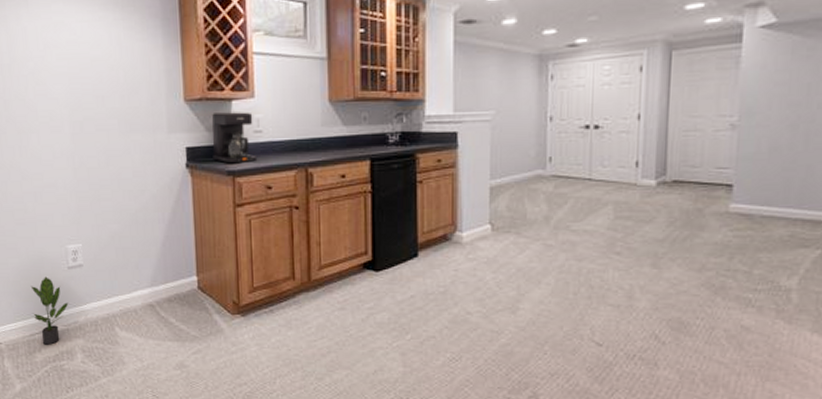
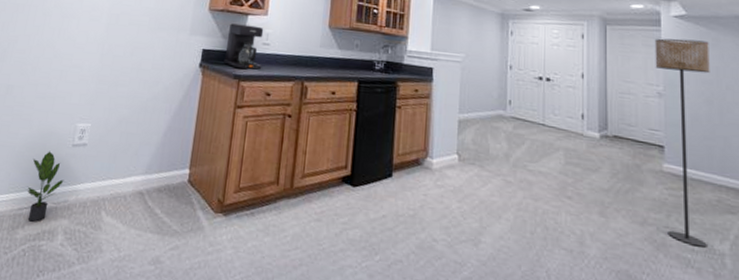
floor lamp: none [728,53,802,285] -> present [654,38,710,248]

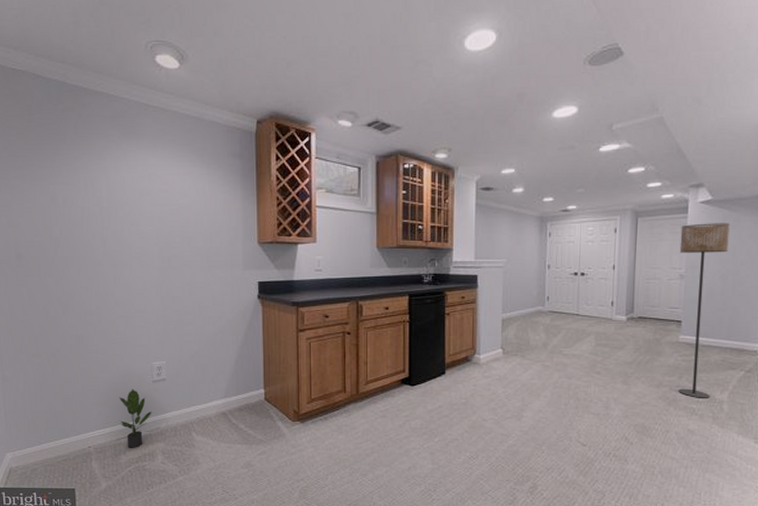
coffee maker: present [224,23,264,70] -> none [280,254,318,296]

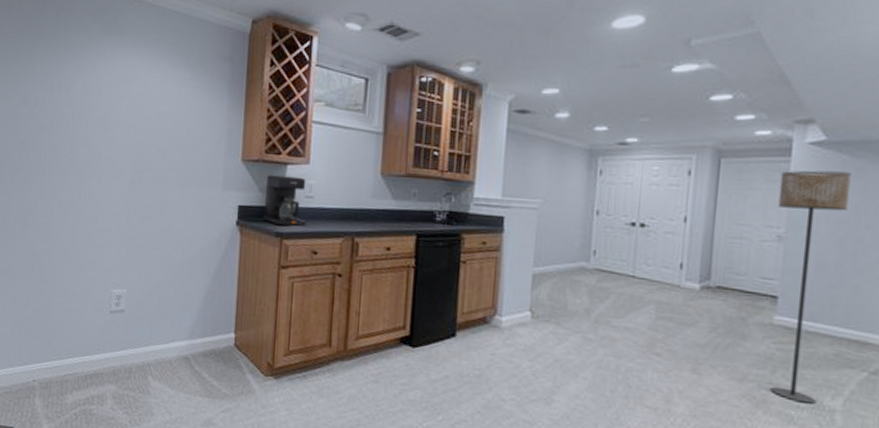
potted plant: present [118,389,152,448] -> none [71,318,106,388]
coffee maker: none [280,254,318,296] -> present [263,175,307,227]

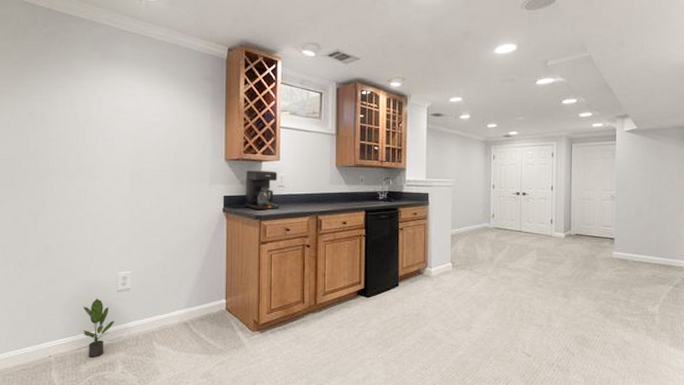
potted plant: none [71,318,106,388] -> present [82,298,115,358]
floor lamp: present [770,170,851,404] -> none [610,150,653,311]

